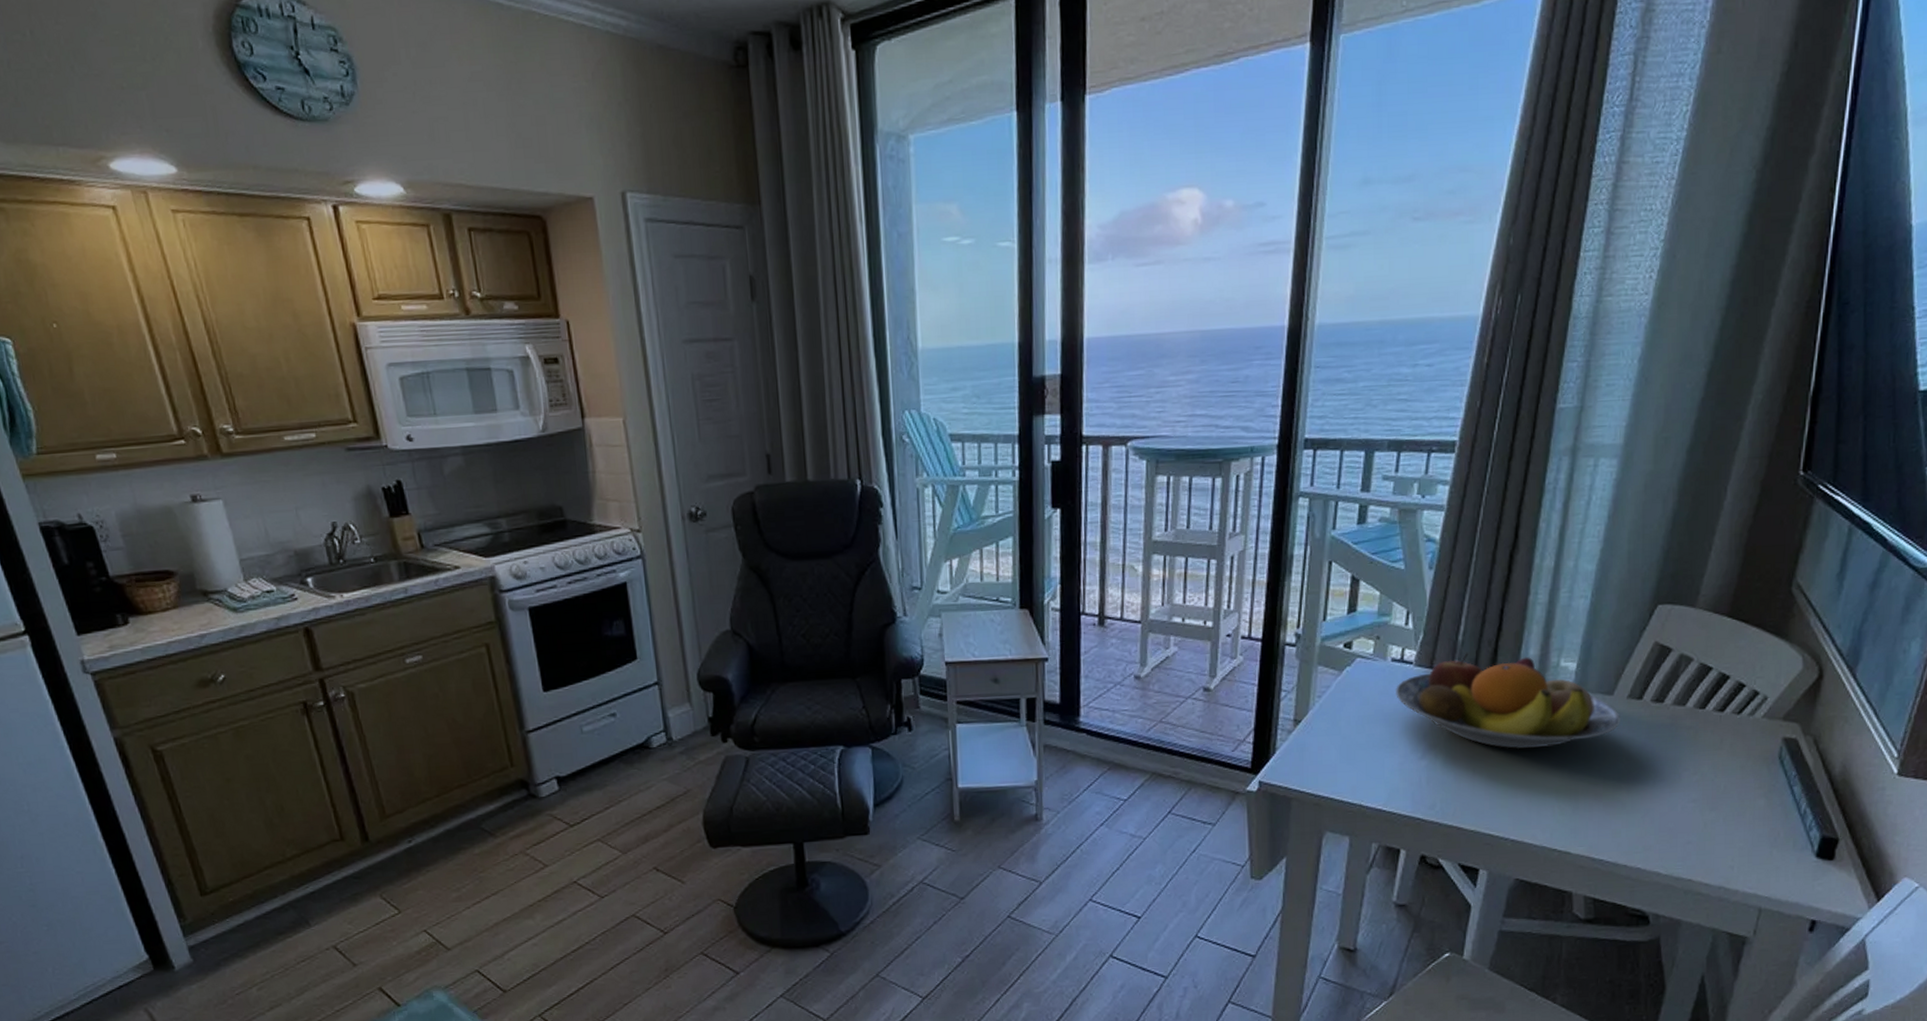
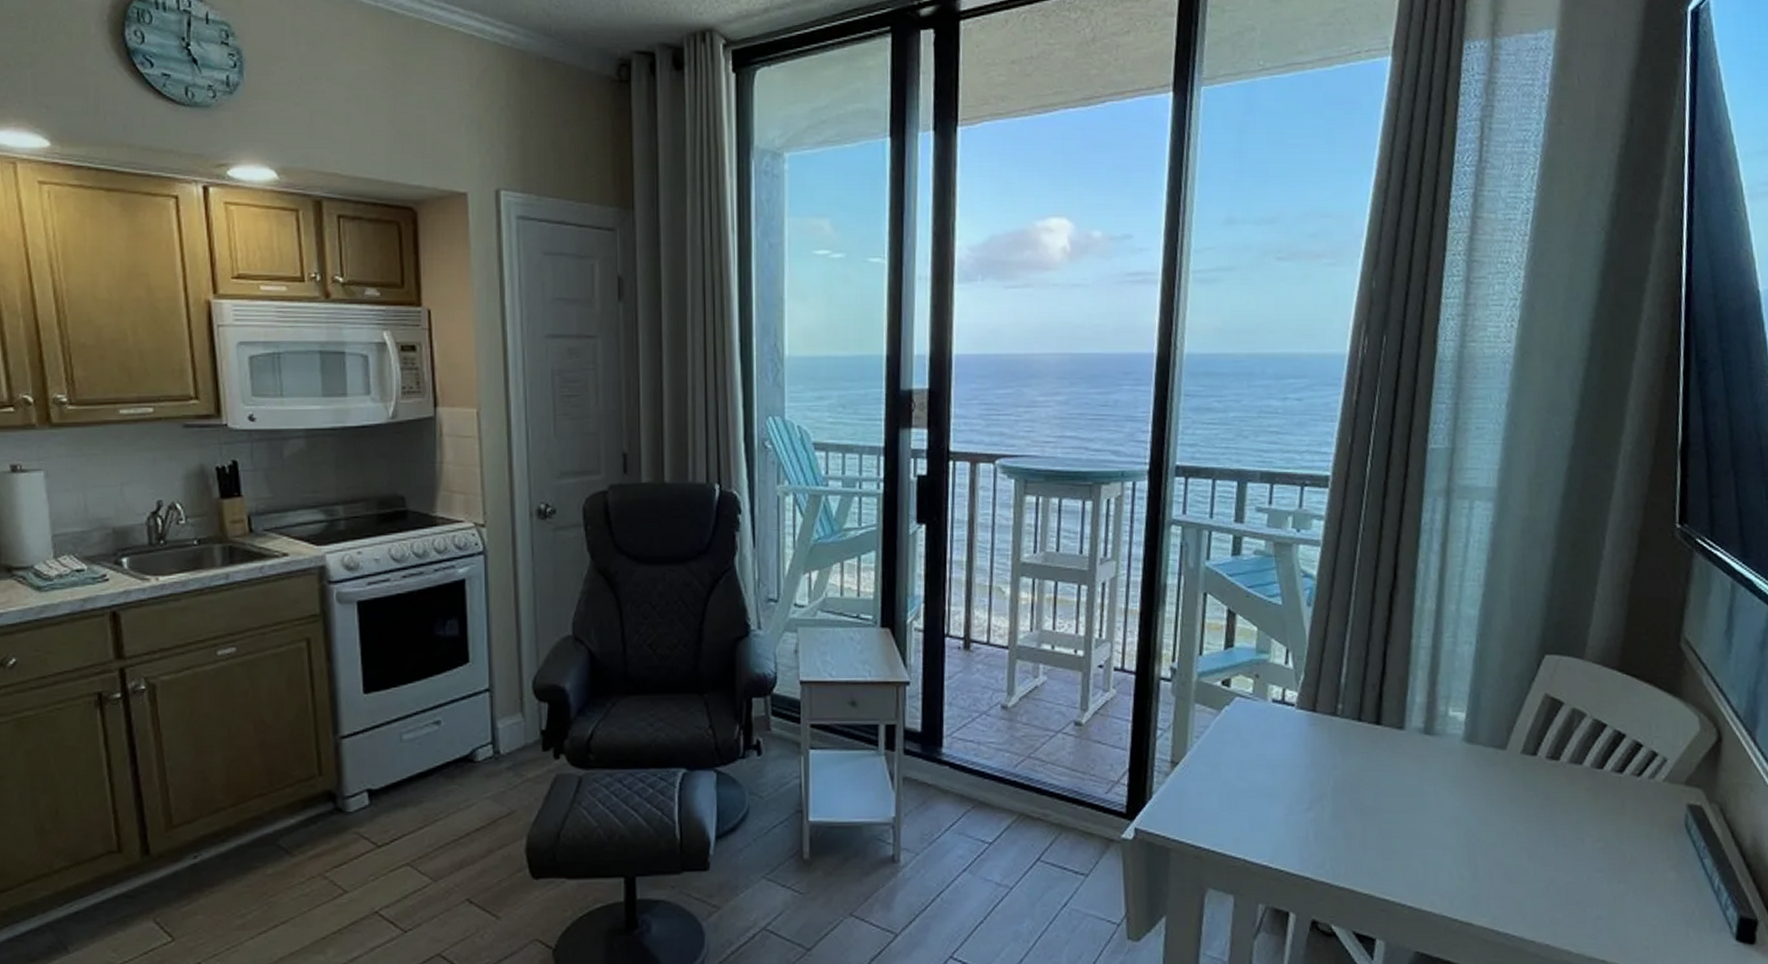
fruit bowl: present [1396,653,1620,750] -> none [1278,697,1516,805]

